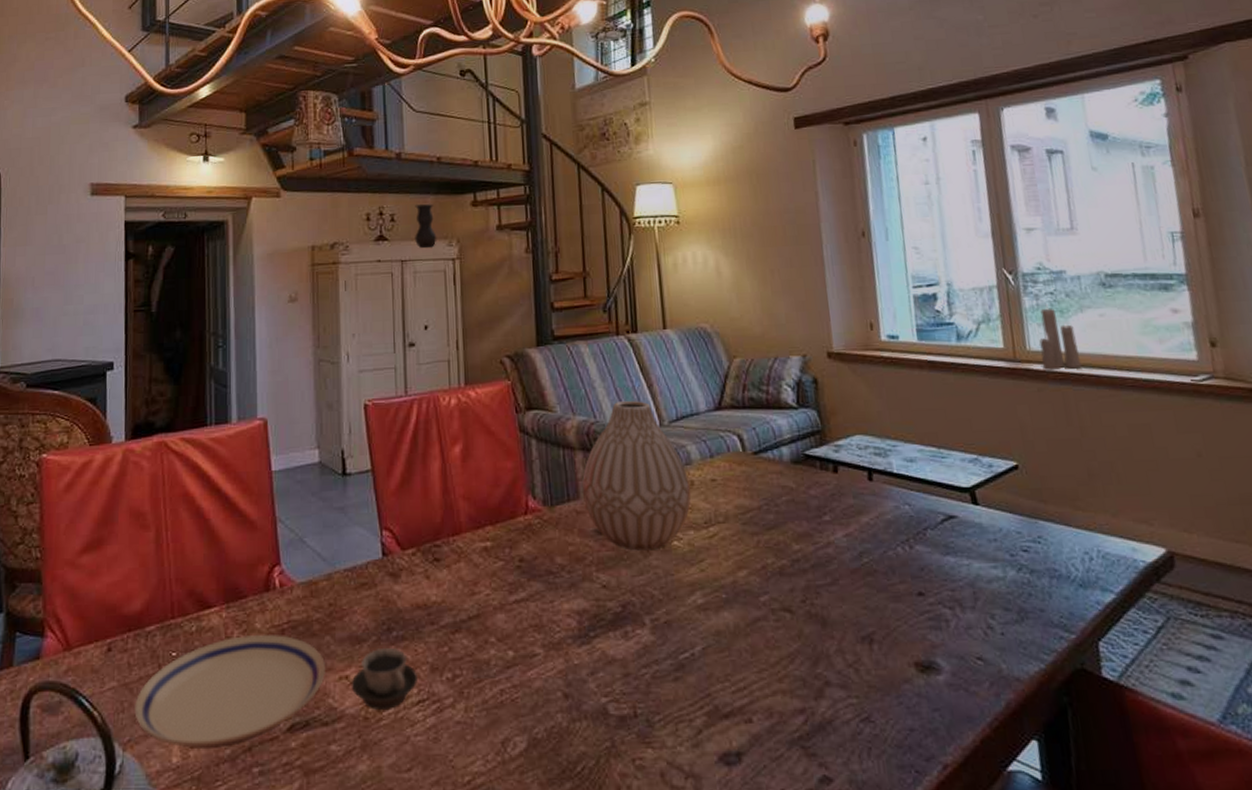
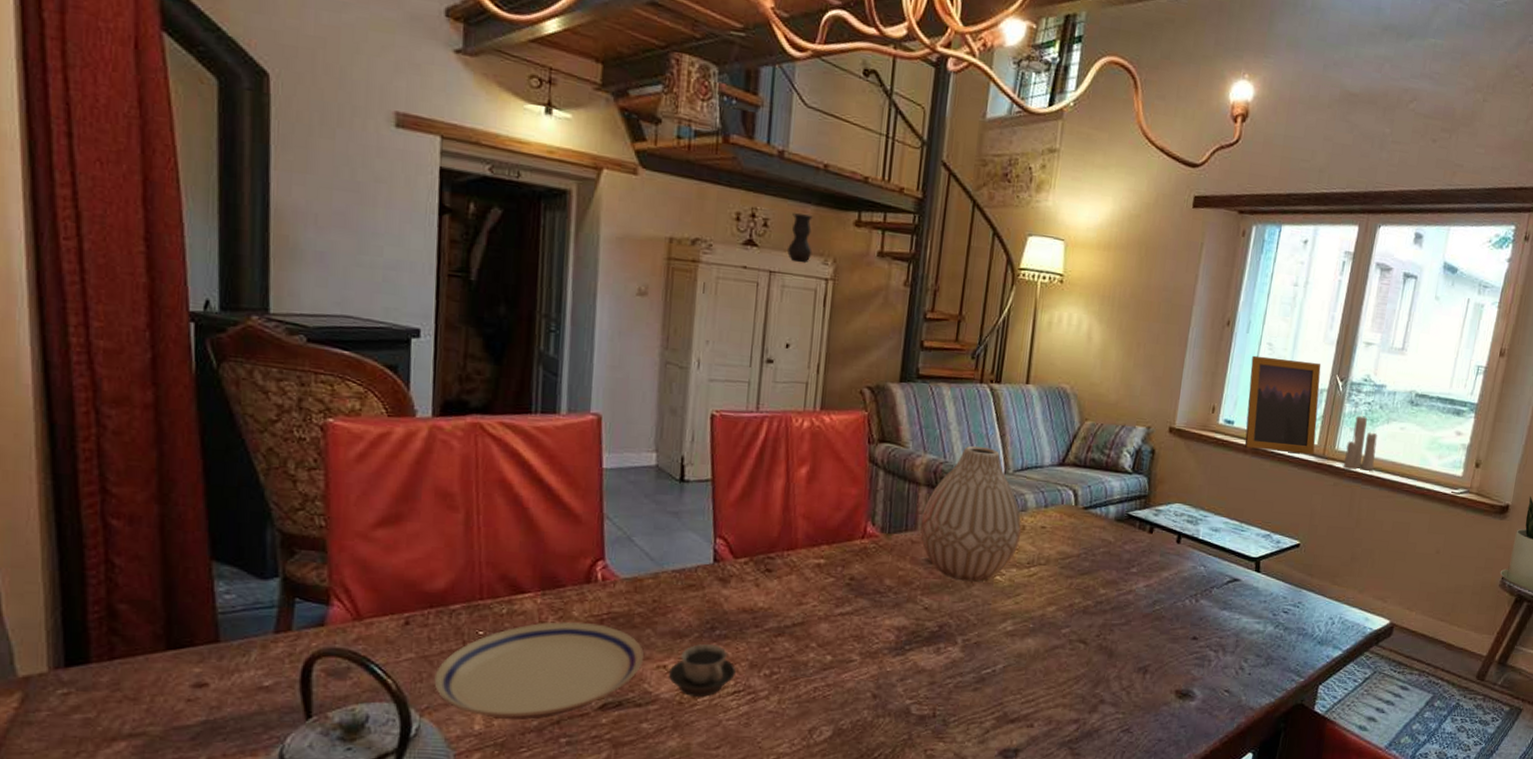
picture frame: none [899,259,1003,363] -> present [1244,355,1322,455]

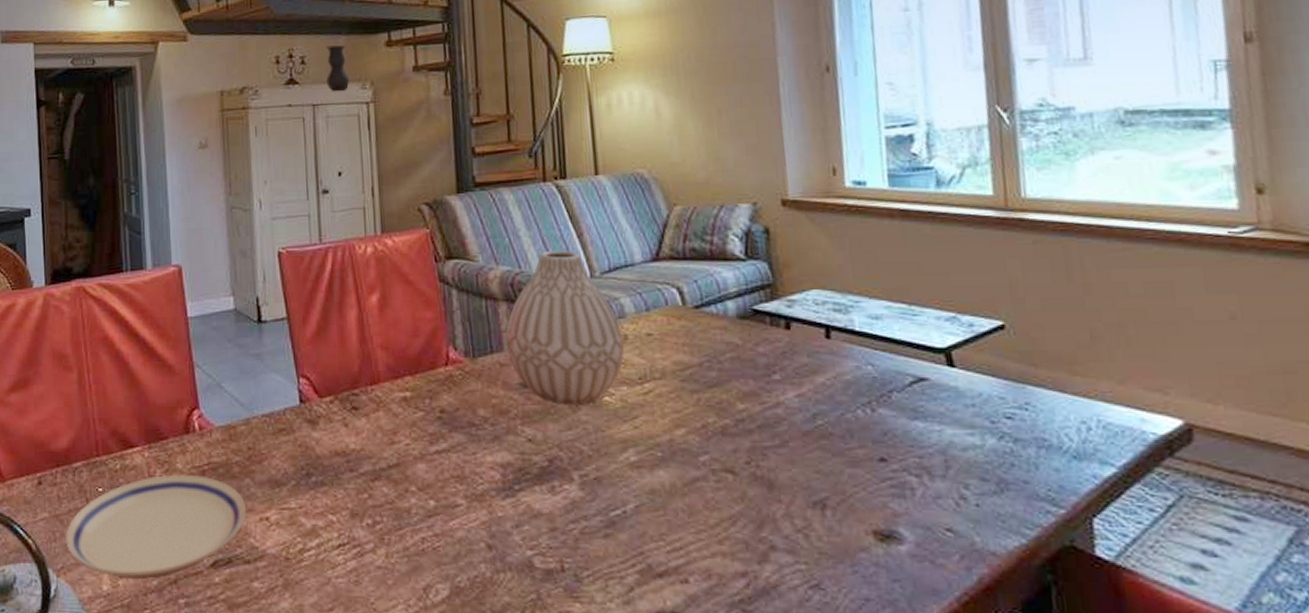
cup: present [668,644,736,698] -> none [271,493,338,553]
picture frame: present [1244,355,1322,455] -> none [870,96,992,211]
candle: present [1343,412,1378,471] -> none [1037,145,1090,222]

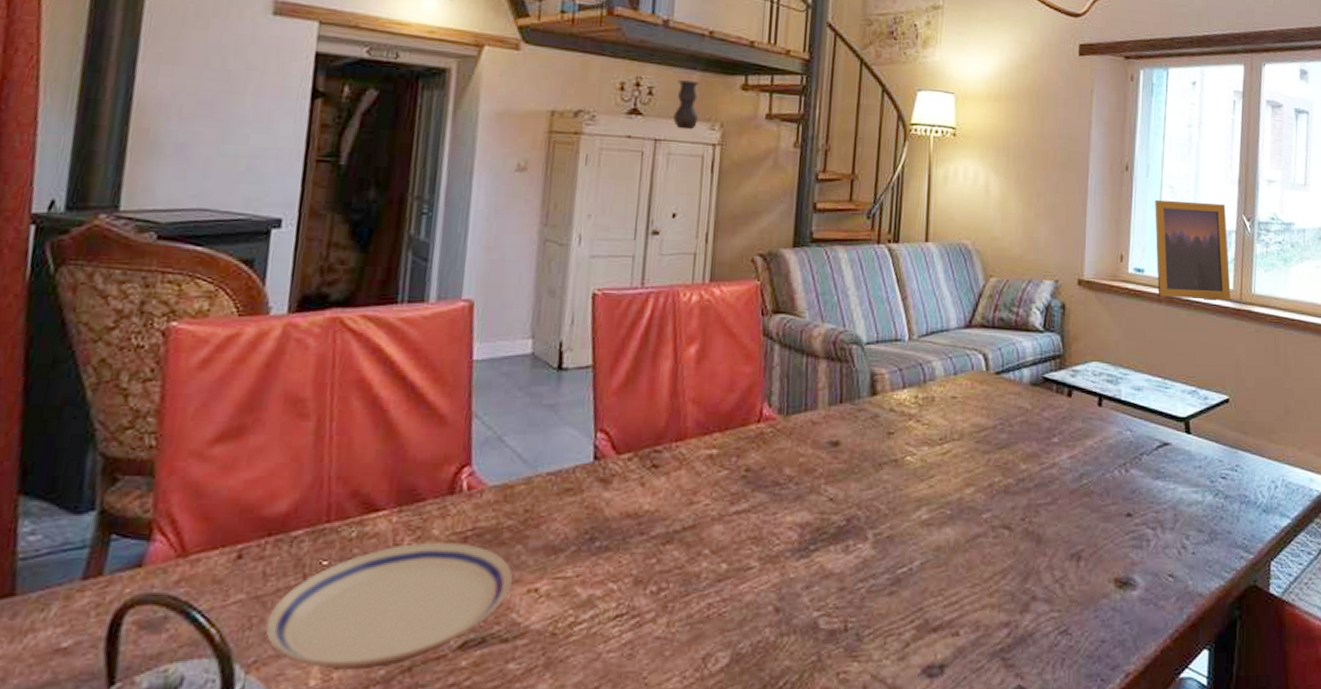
vase: present [505,250,625,405] -> none [821,311,931,465]
picture frame: none [870,96,992,211] -> present [1155,199,1231,301]

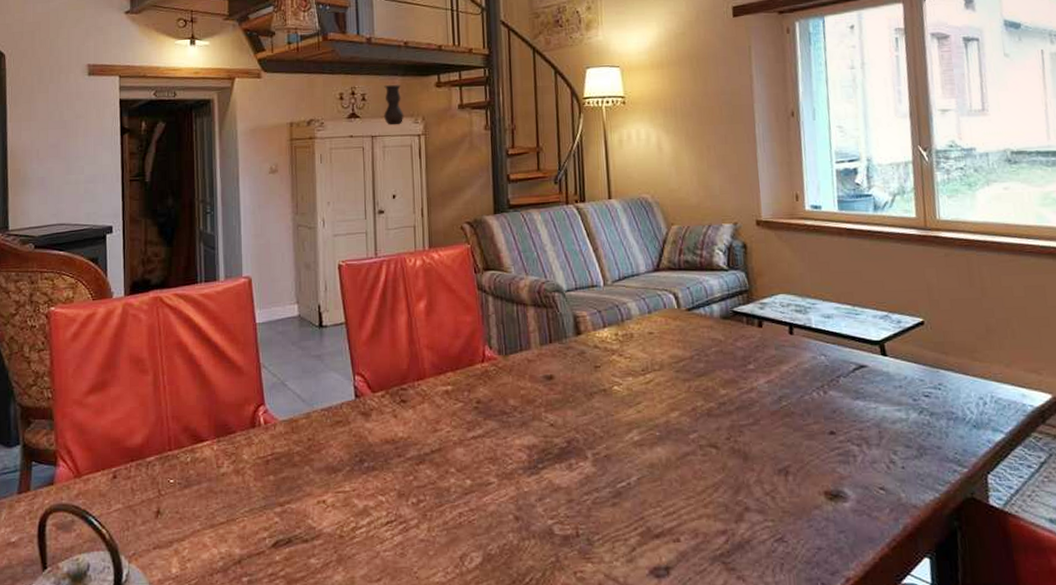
plate: present [265,543,512,670] -> none [138,465,305,561]
picture frame: present [1155,199,1231,301] -> none [824,137,915,230]

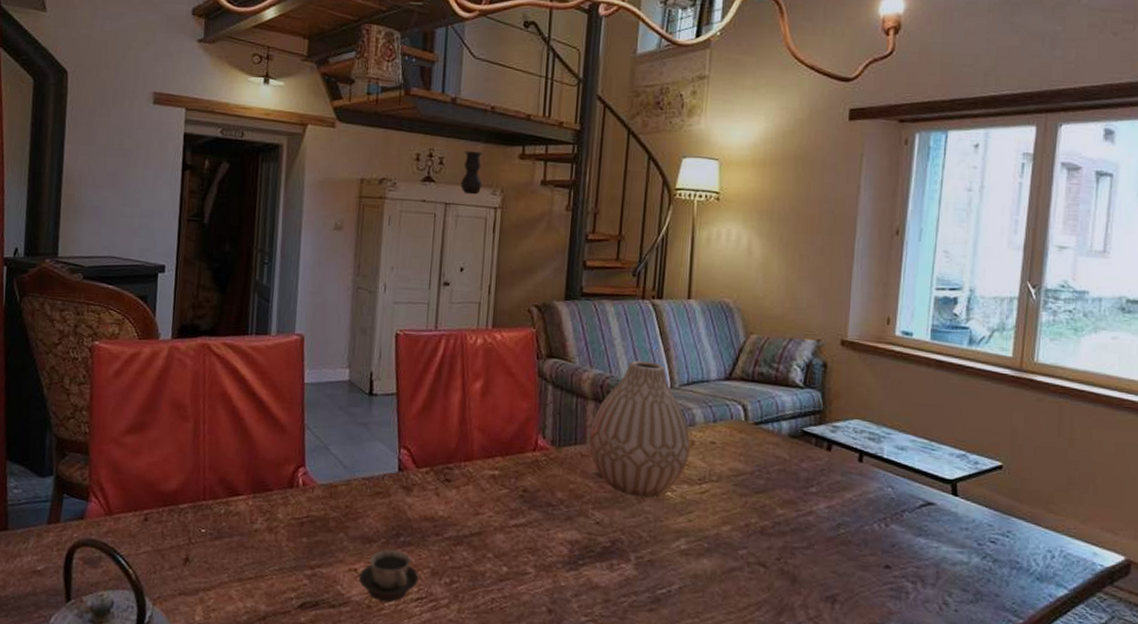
cup: none [327,477,386,530] -> present [358,550,419,603]
vase: none [533,262,631,394] -> present [589,360,691,497]

